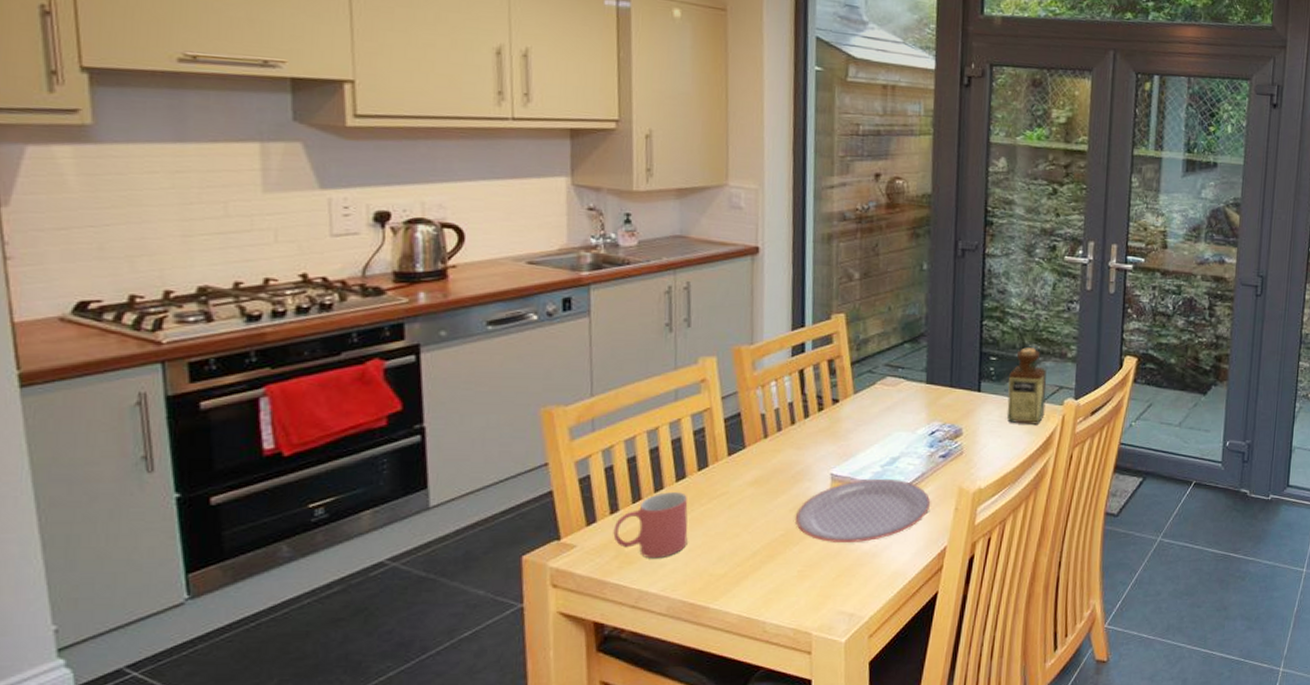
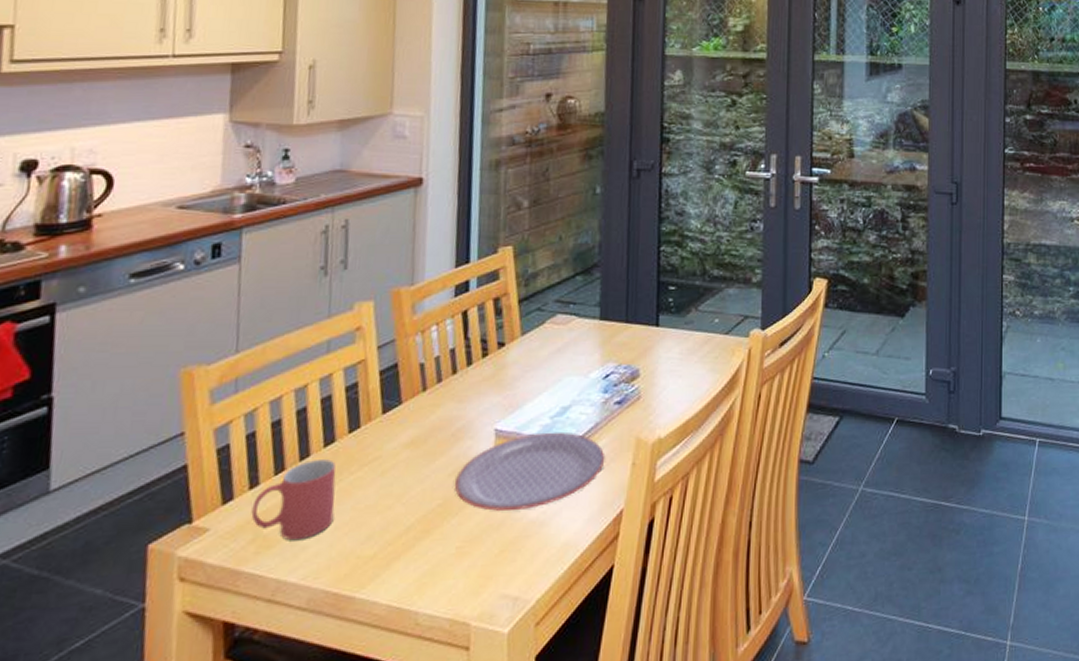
bottle: present [1007,347,1047,425] -> none [688,274,730,361]

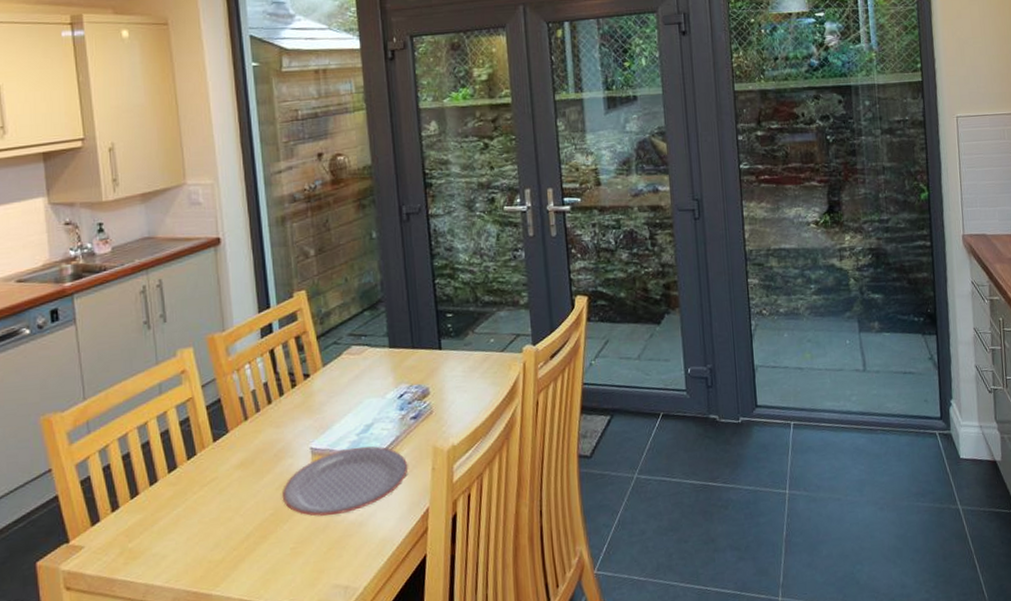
mug: present [251,459,336,541] -> none [116,483,185,552]

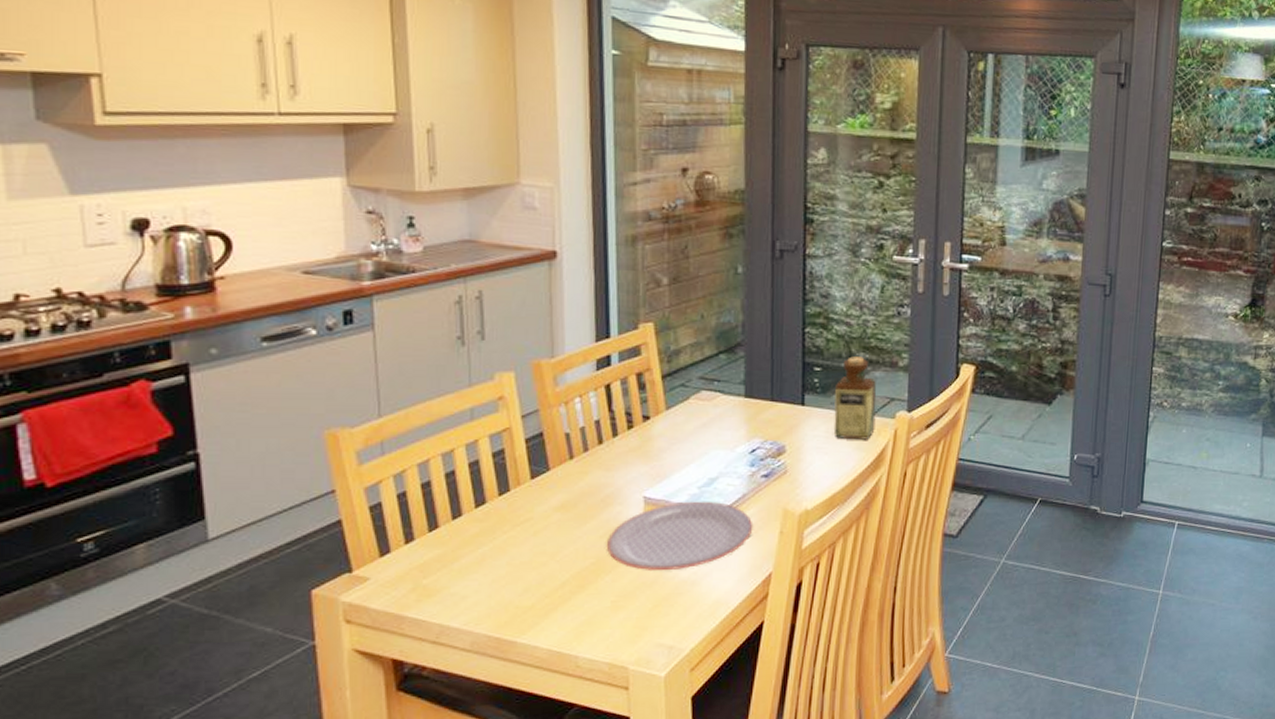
bottle: none [467,300,506,376] -> present [833,356,877,440]

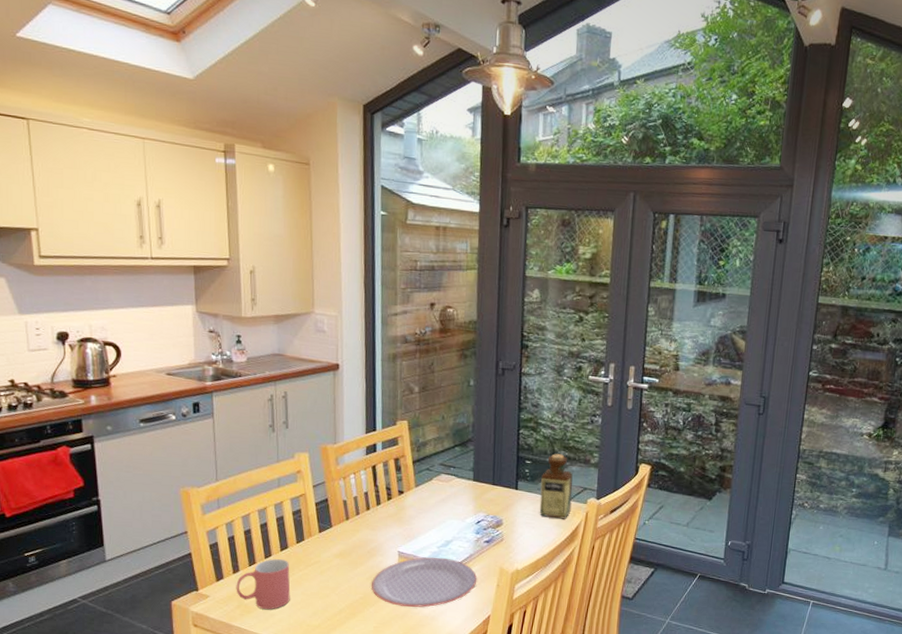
mug: none [409,519,491,591] -> present [236,559,291,610]

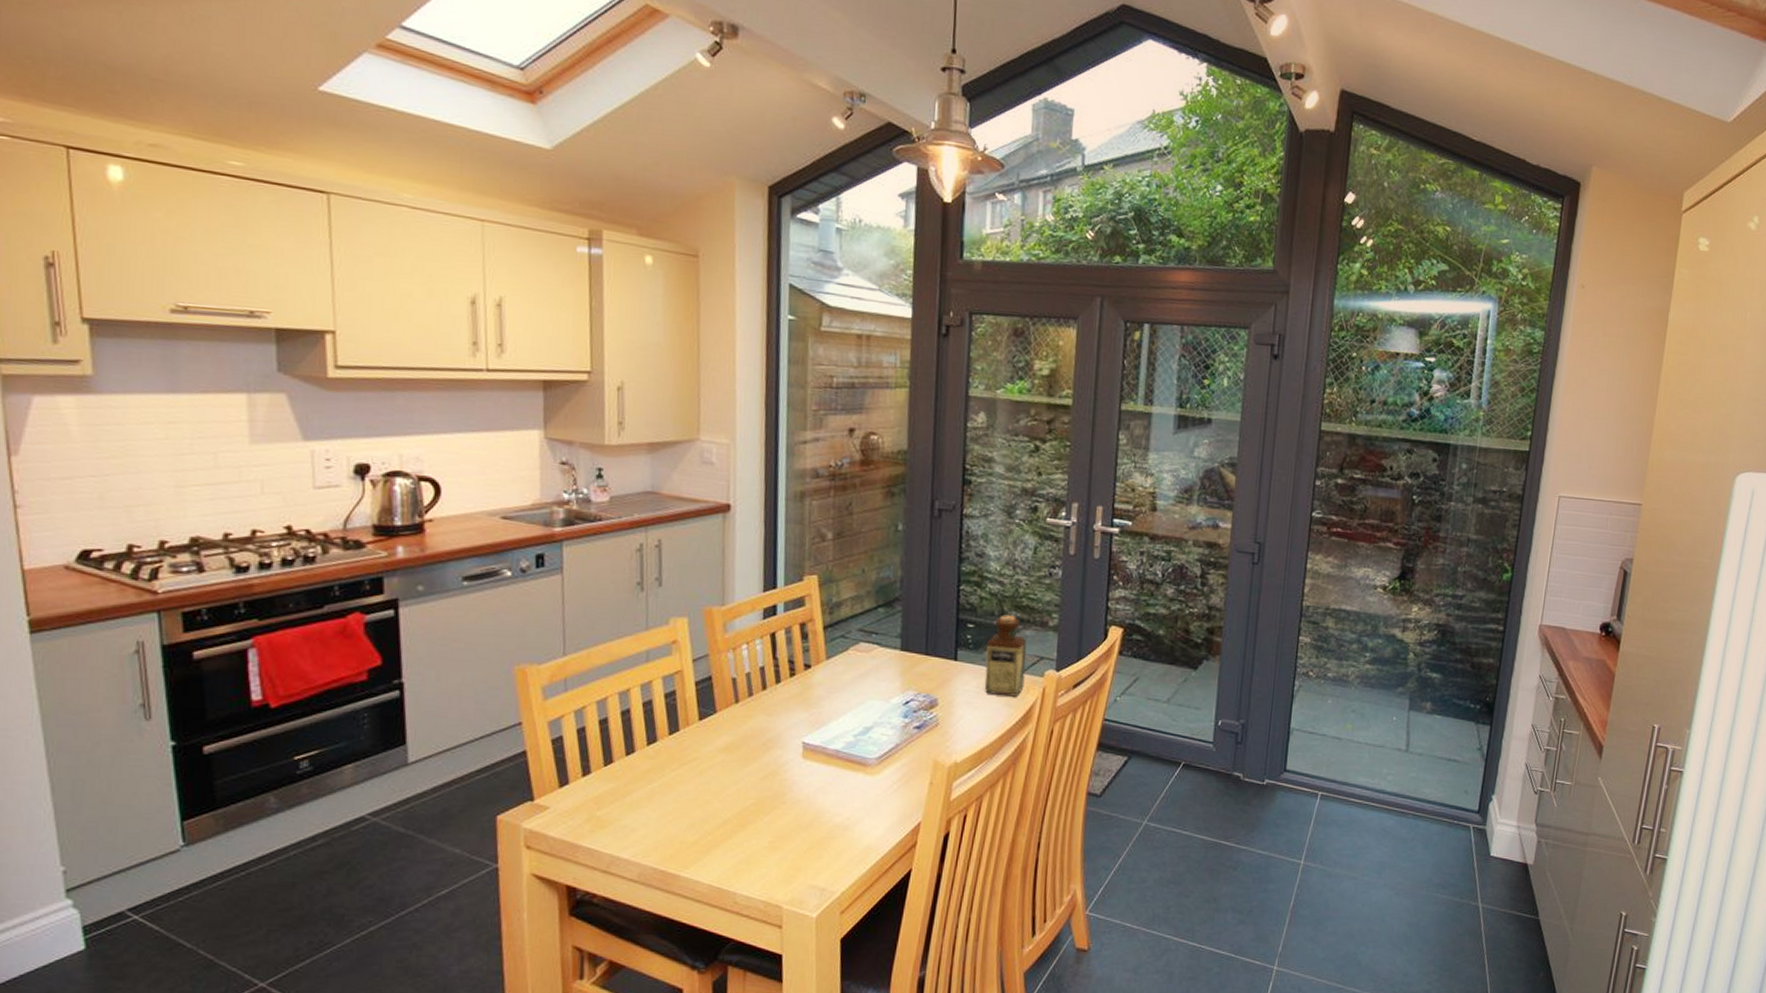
mug: present [236,559,291,610] -> none [585,756,659,824]
plate: present [372,557,477,608] -> none [767,748,905,814]

